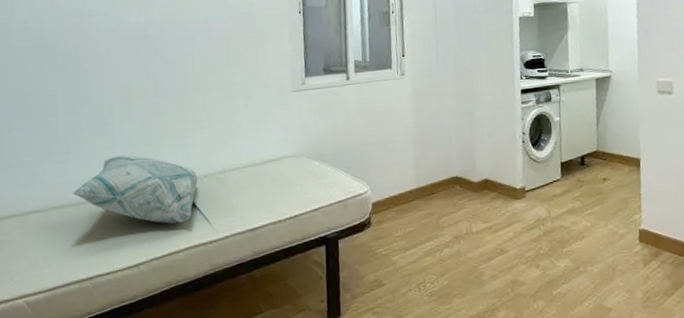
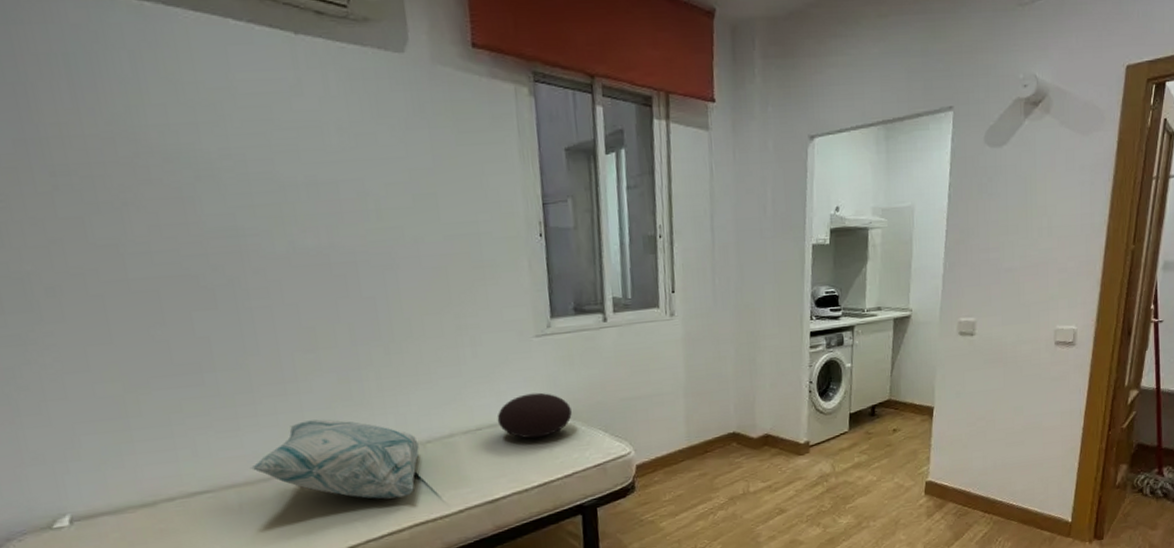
cushion: none [259,137,320,177] -> present [497,392,572,439]

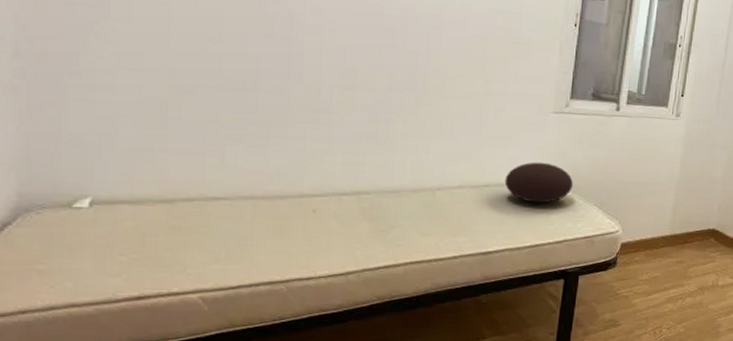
decorative pillow: present [249,419,420,499] -> none [269,150,429,235]

